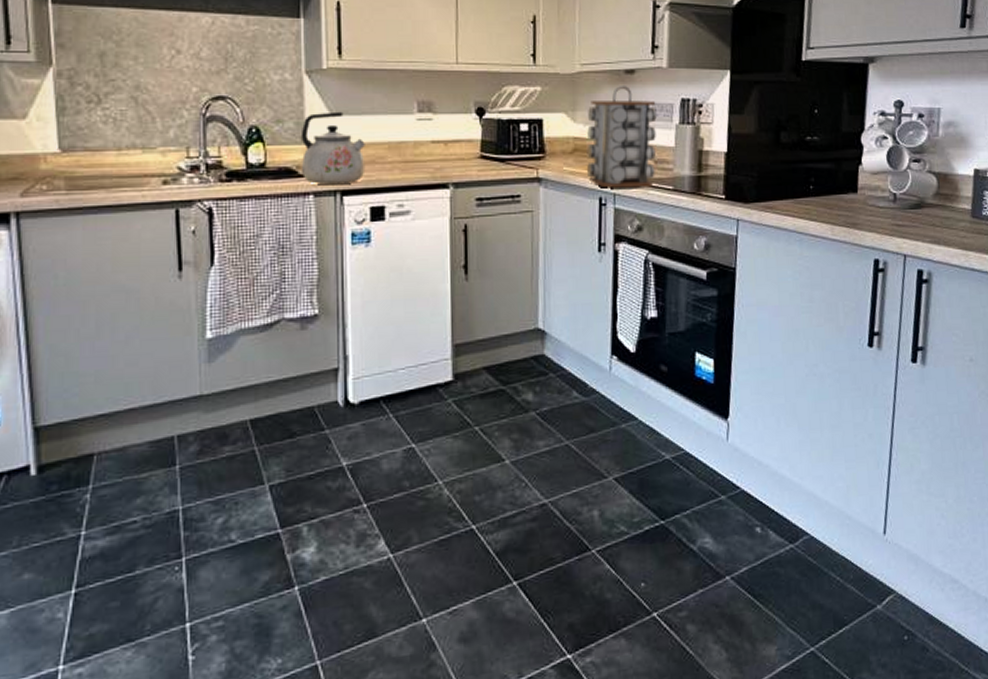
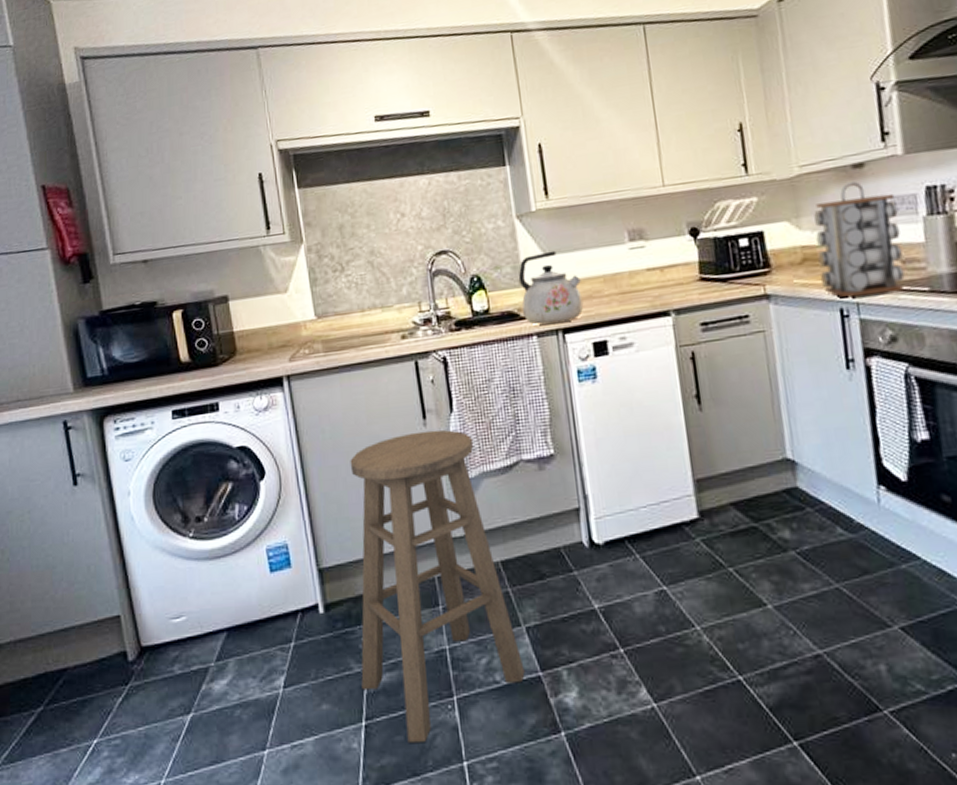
bar stool: none [75,283,263,608] -> present [350,430,525,742]

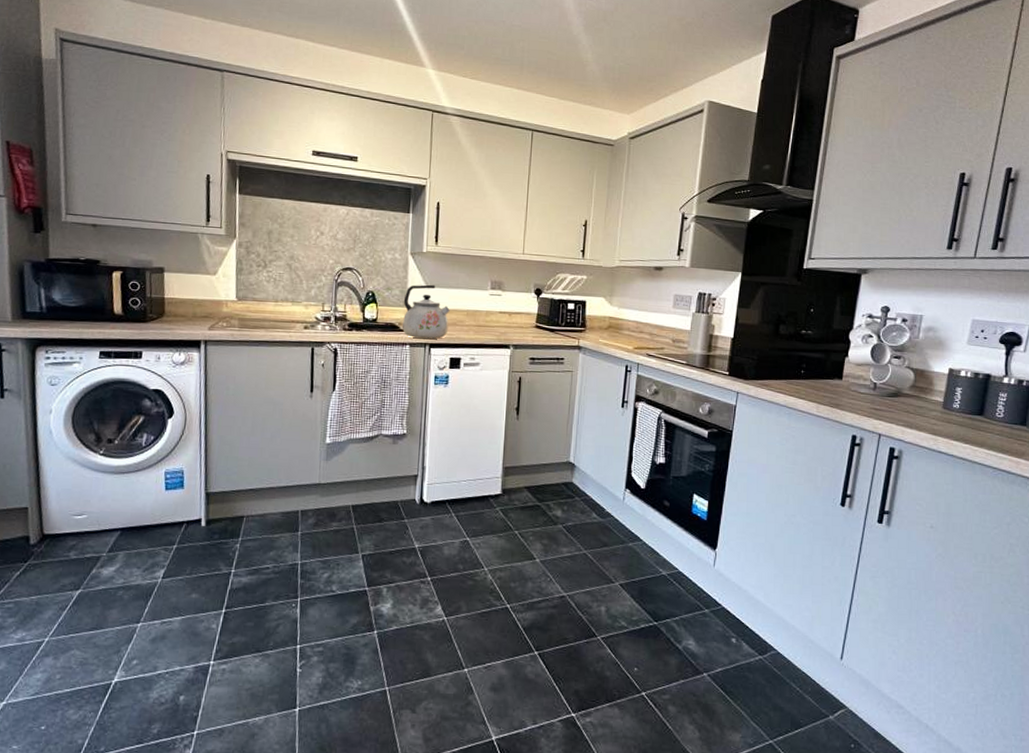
bar stool: present [350,430,525,742] -> none [227,401,356,628]
spice rack: present [814,182,905,298] -> none [617,279,678,361]

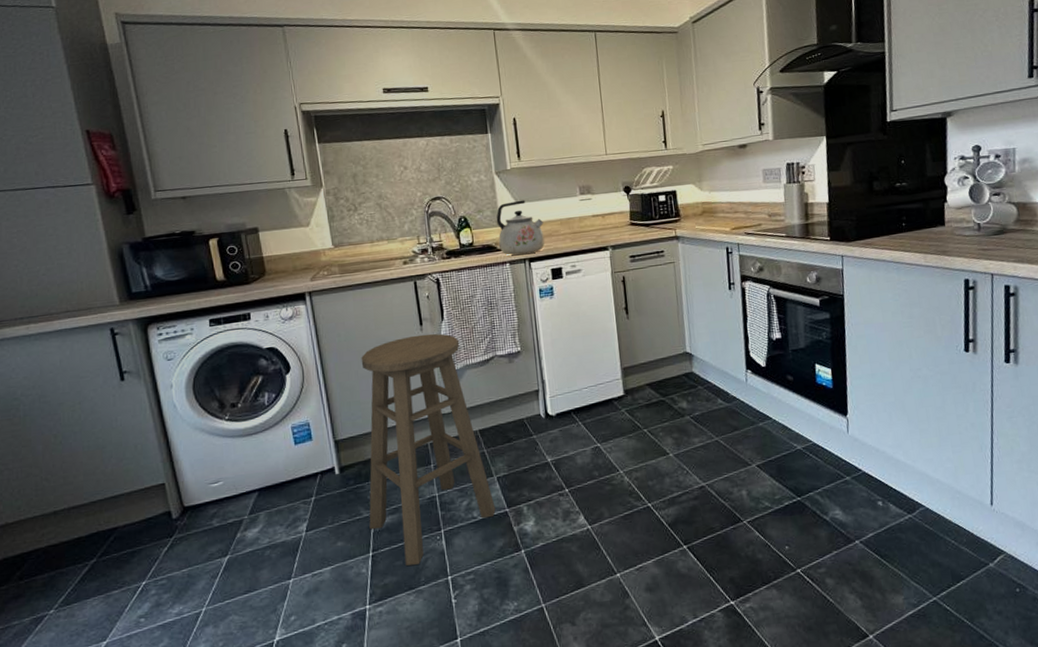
bar stool: none [227,401,356,628] -> present [361,333,496,566]

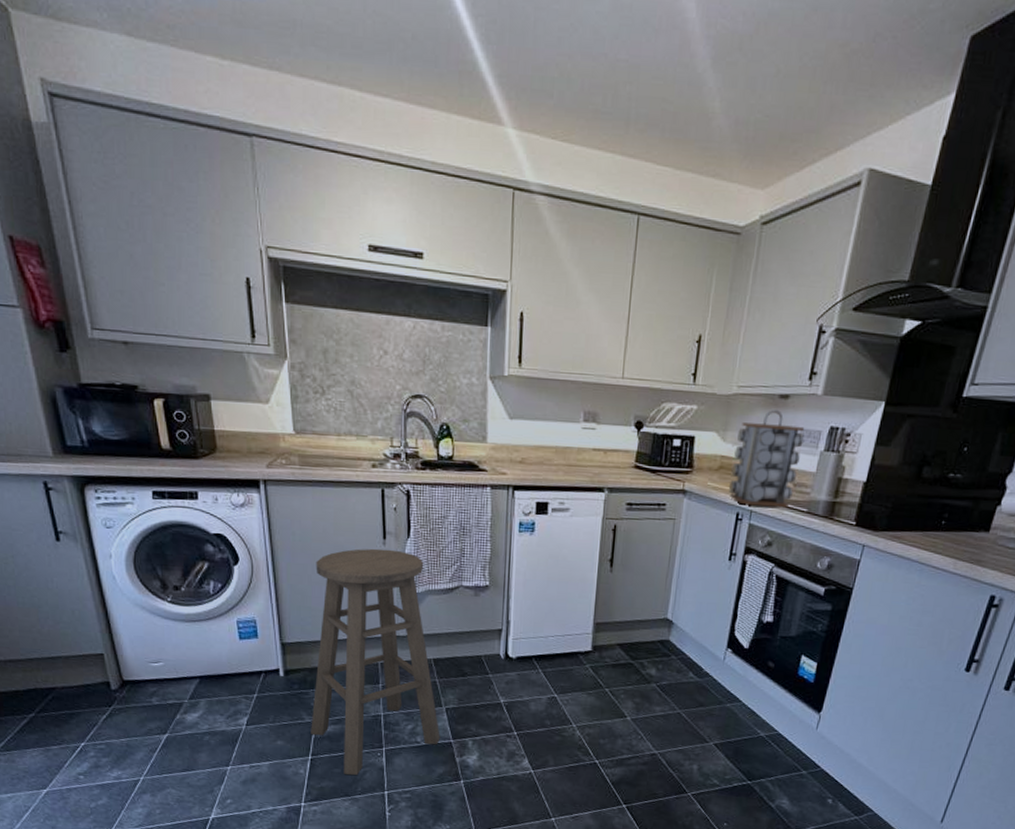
kettle: present [496,200,545,256] -> none [481,415,536,481]
spice rack: none [711,158,770,240] -> present [728,410,805,508]

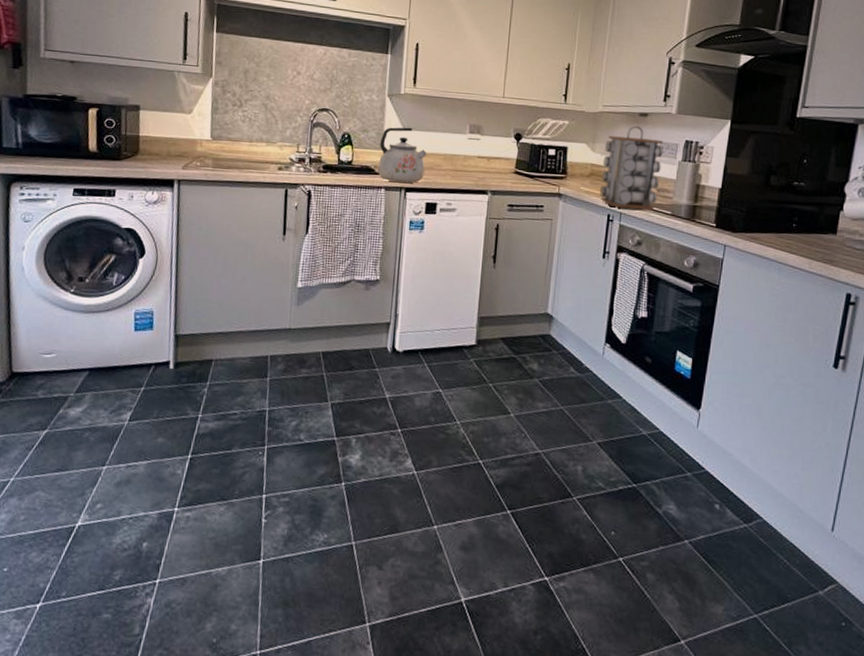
bar stool: present [311,548,440,775] -> none [193,243,324,476]
kettle: none [481,415,536,481] -> present [377,127,427,184]

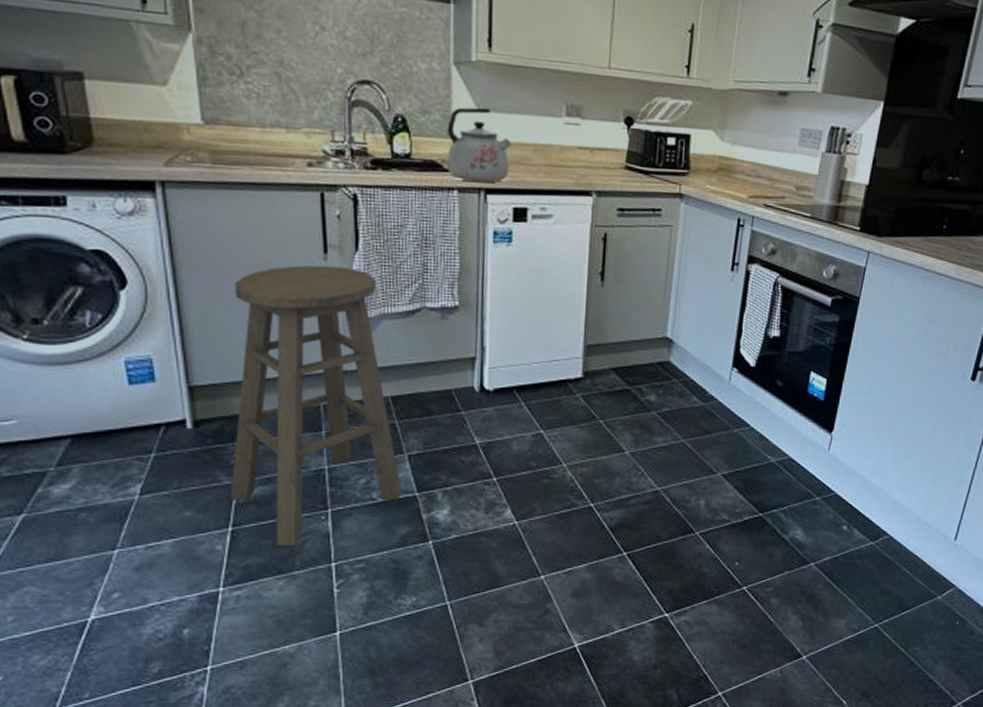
bar stool: none [193,243,324,476] -> present [230,265,402,546]
spice rack: present [599,125,663,211] -> none [728,107,805,213]

